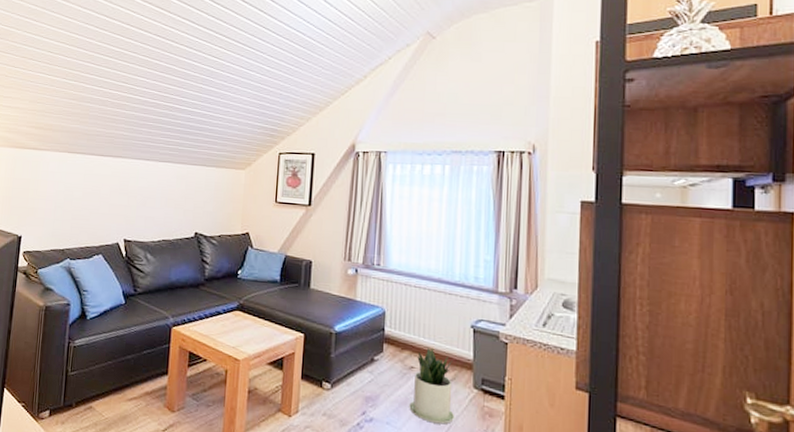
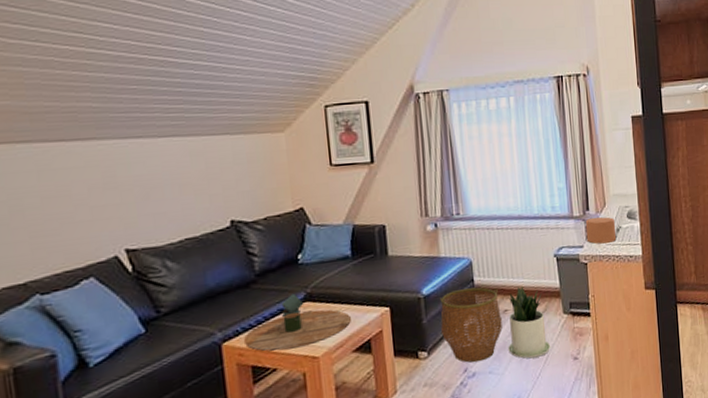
decorative tray: none [187,301,270,348] -> present [243,293,351,351]
basket: none [347,334,407,409] -> present [440,287,503,363]
jar: none [510,297,547,328] -> present [585,217,617,244]

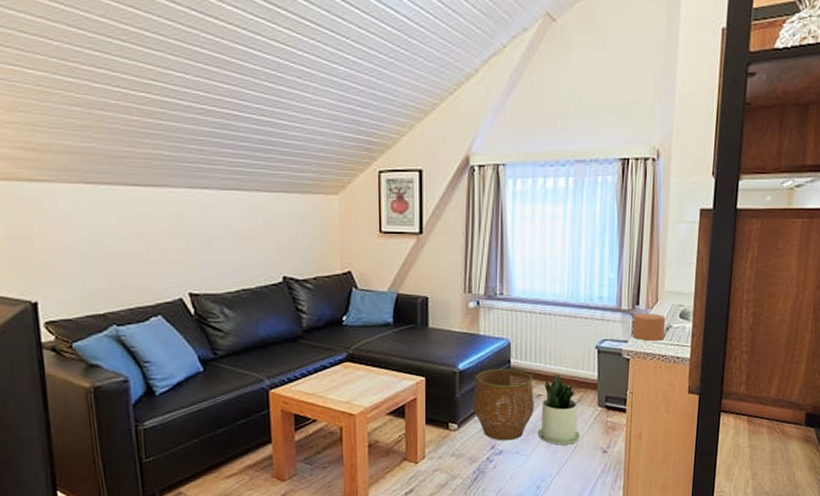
decorative tray: present [243,293,351,351] -> none [288,352,388,404]

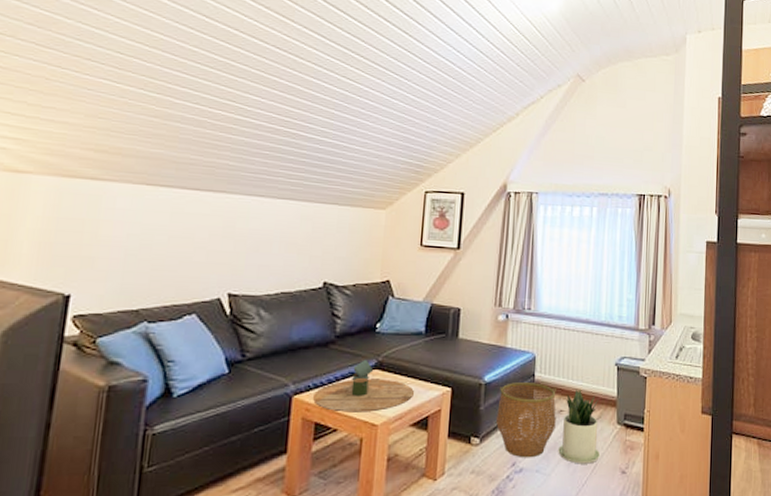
decorative tray: none [288,352,388,404] -> present [312,359,414,412]
jar: present [632,312,666,341] -> none [649,333,679,360]

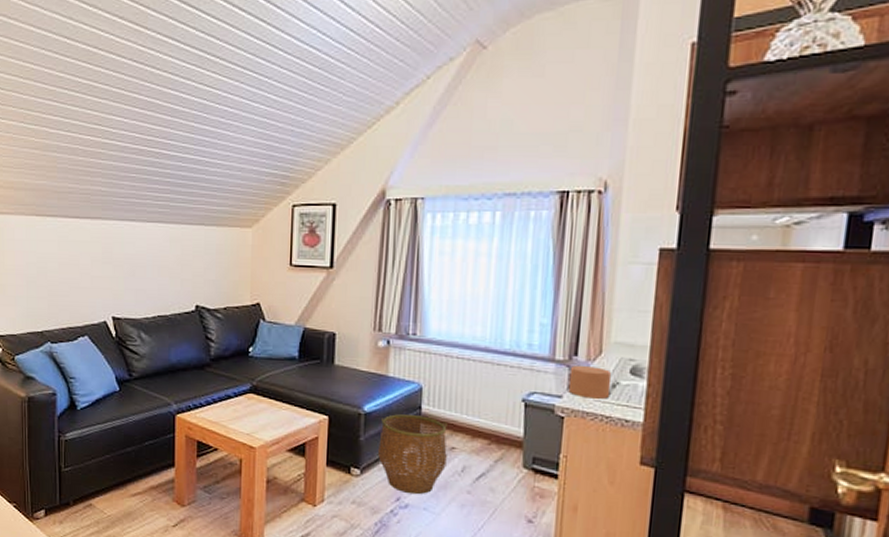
decorative tray: present [312,359,414,412] -> none [193,383,290,435]
planter: present [558,389,601,464] -> none [449,425,502,508]
jar: none [649,333,679,360] -> present [568,365,612,399]

